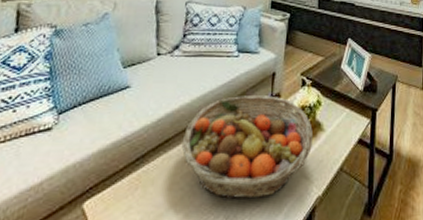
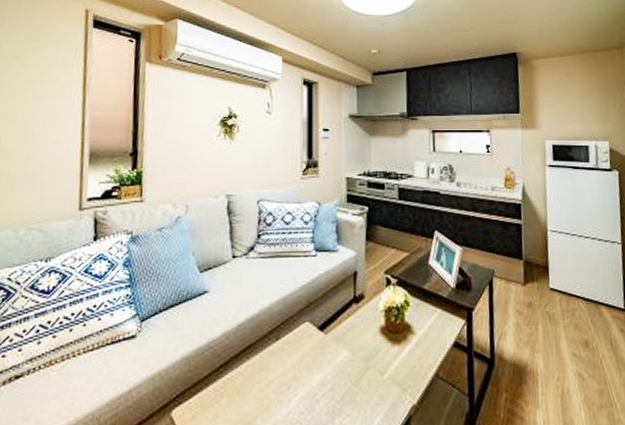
fruit basket: present [181,95,314,199] -> none [264,296,404,408]

